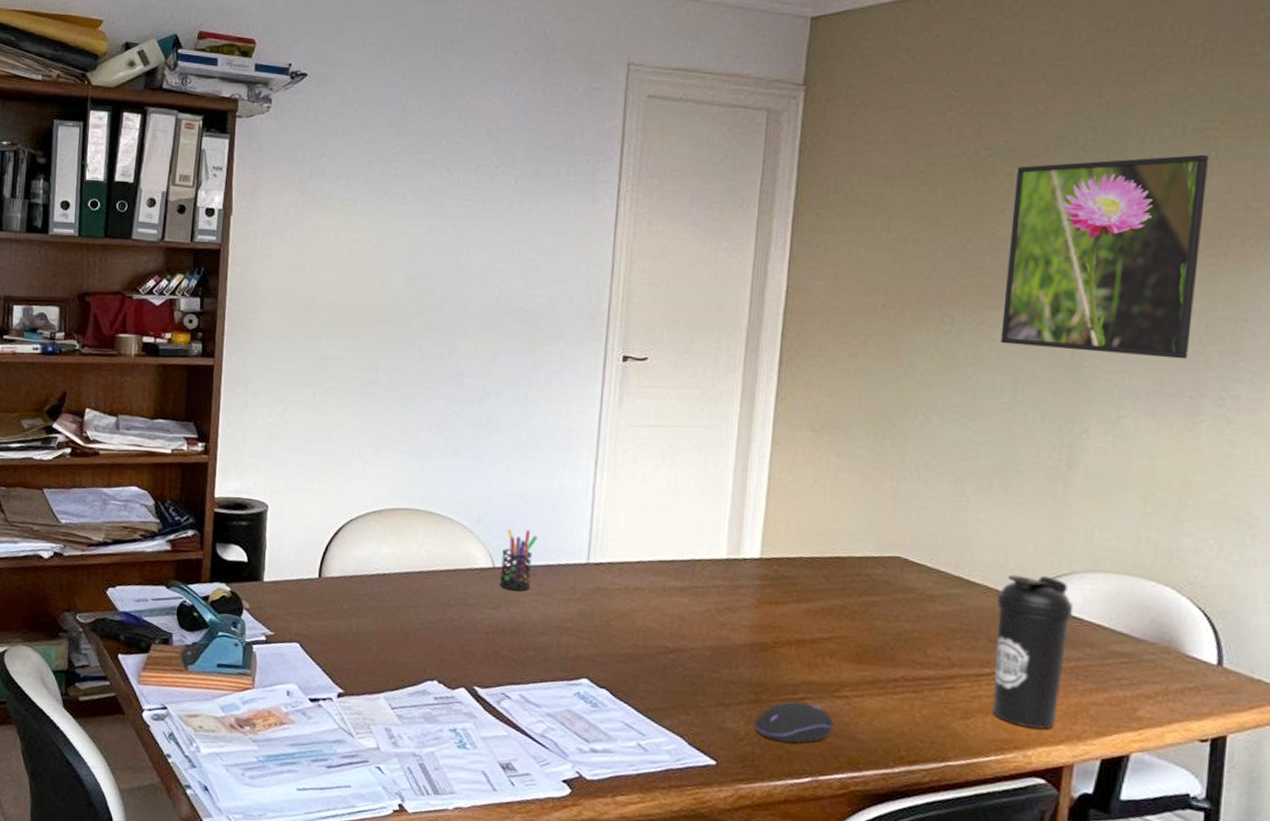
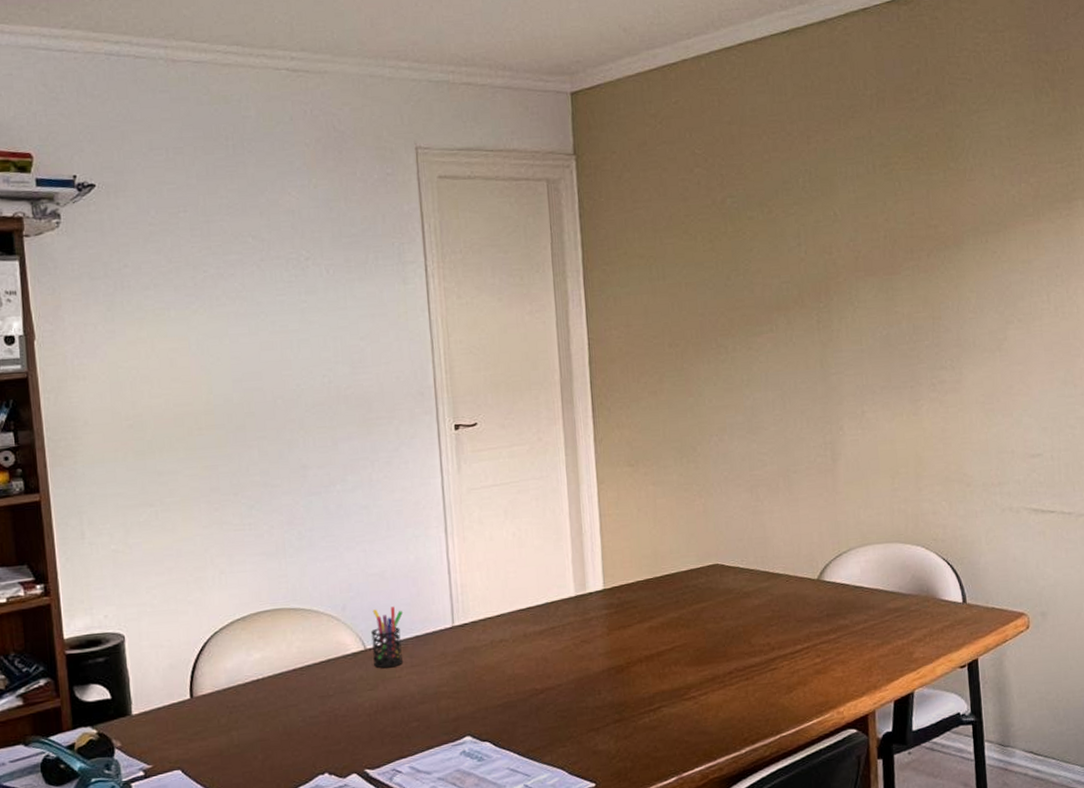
computer mouse: present [754,701,834,743] -> none [622,711,688,751]
water bottle: present [992,574,1074,729] -> none [798,556,857,689]
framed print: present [1000,154,1209,359] -> none [756,185,904,364]

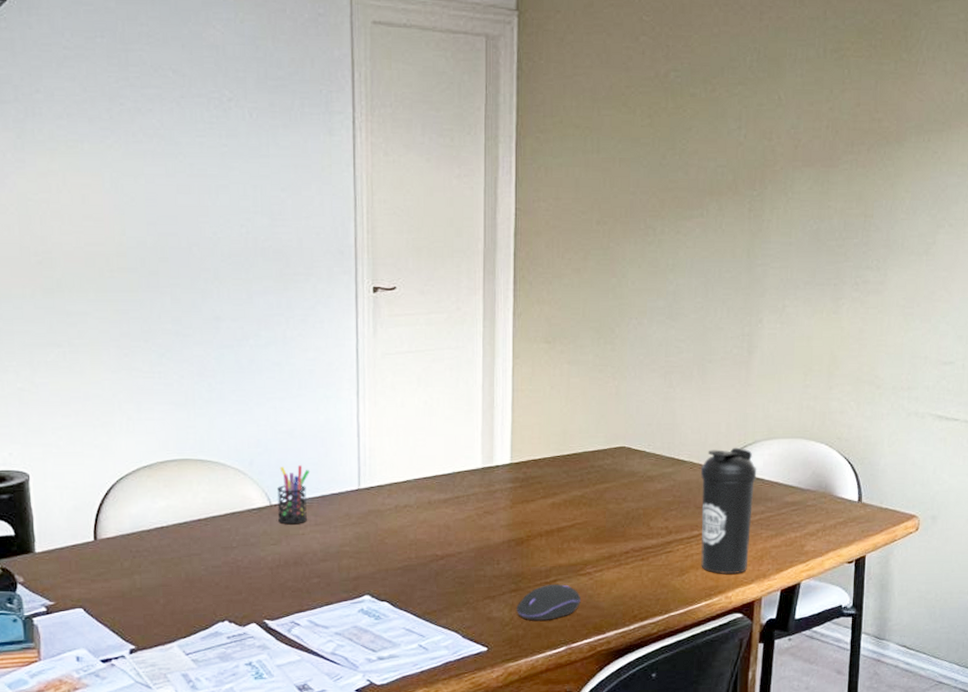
computer mouse: none [622,711,688,751] -> present [517,584,581,621]
water bottle: none [798,556,857,689] -> present [701,447,757,574]

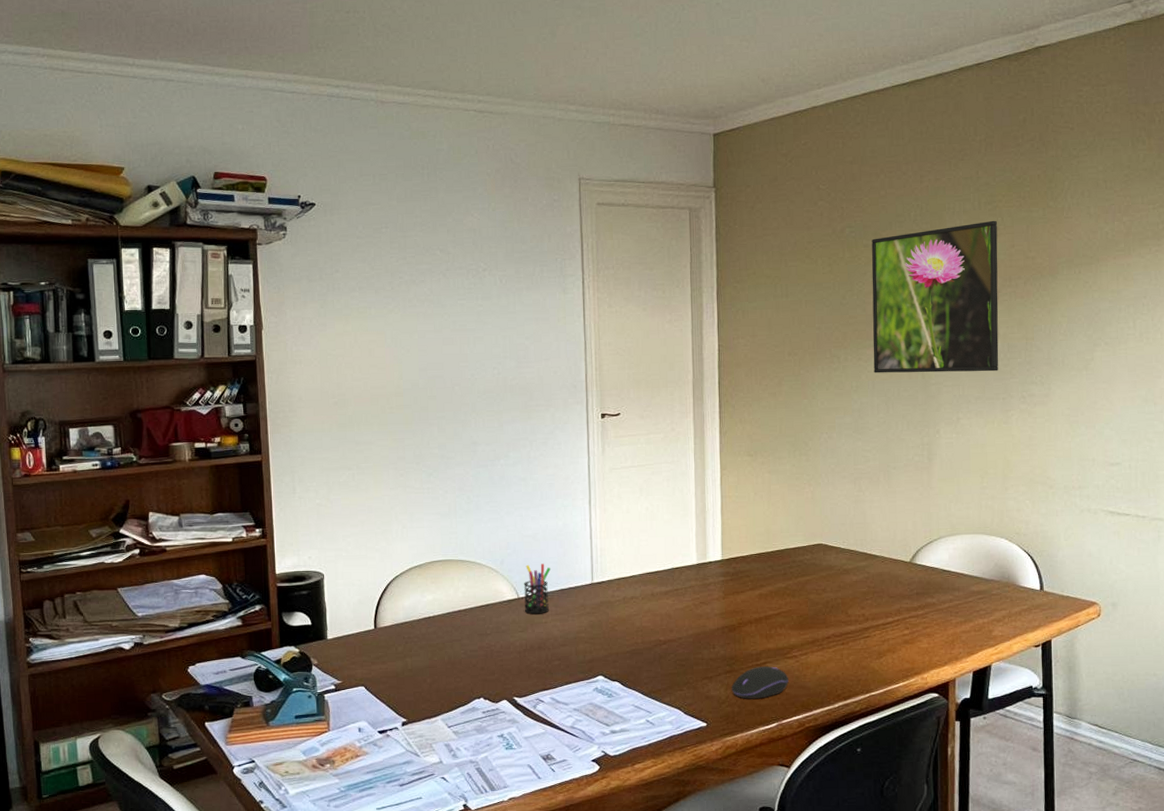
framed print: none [693,72,843,253] -> present [871,220,999,373]
water bottle: present [701,447,757,574] -> none [892,542,944,657]

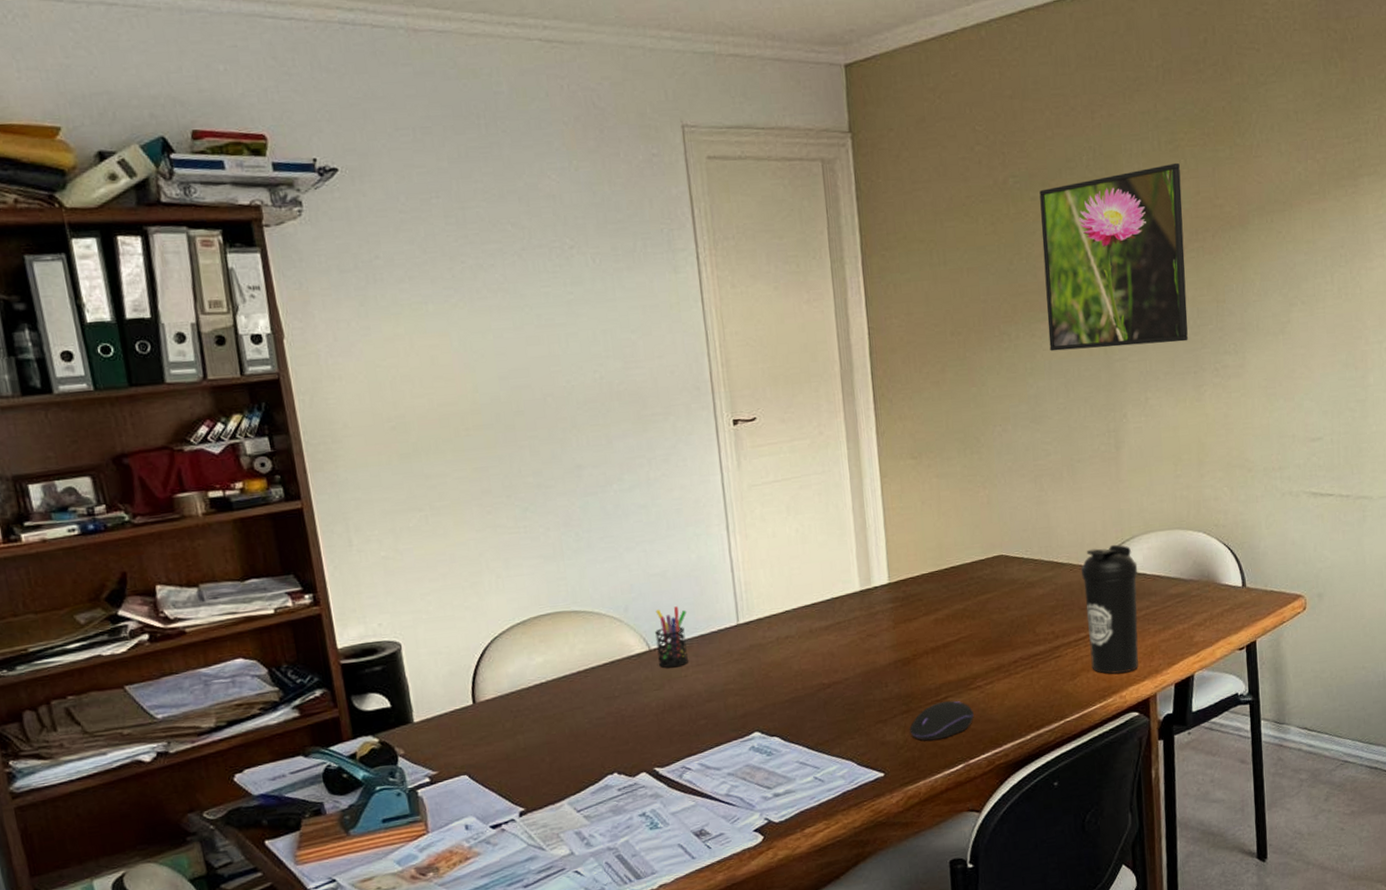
water bottle: none [892,542,944,657] -> present [1081,544,1139,674]

